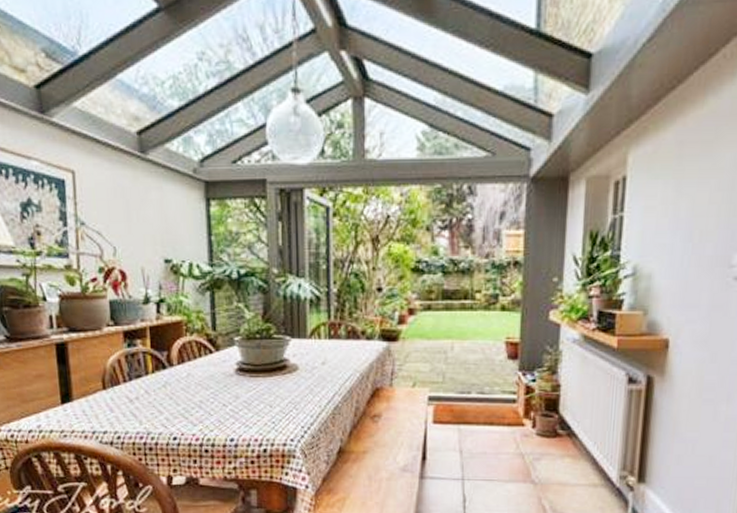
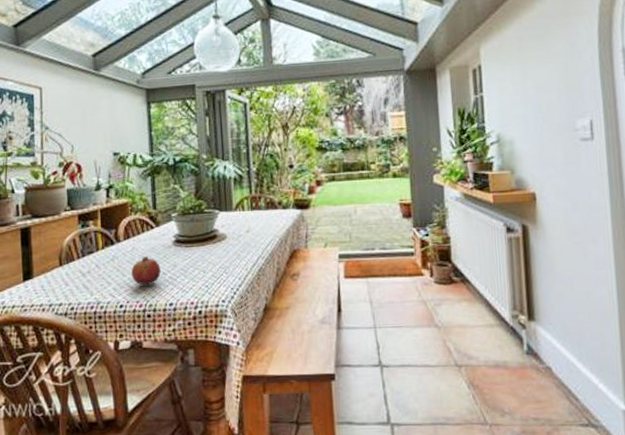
fruit: none [186,385,221,417] -> present [131,256,161,285]

